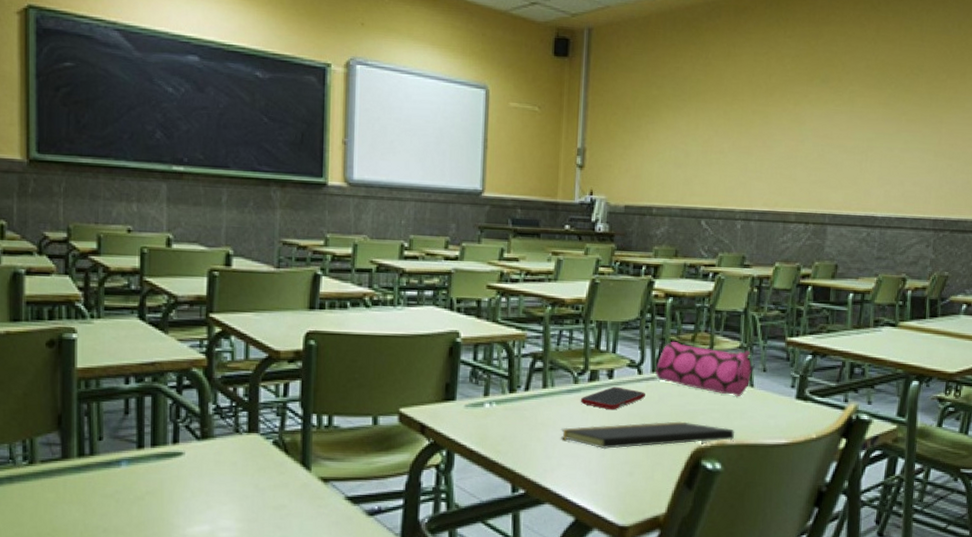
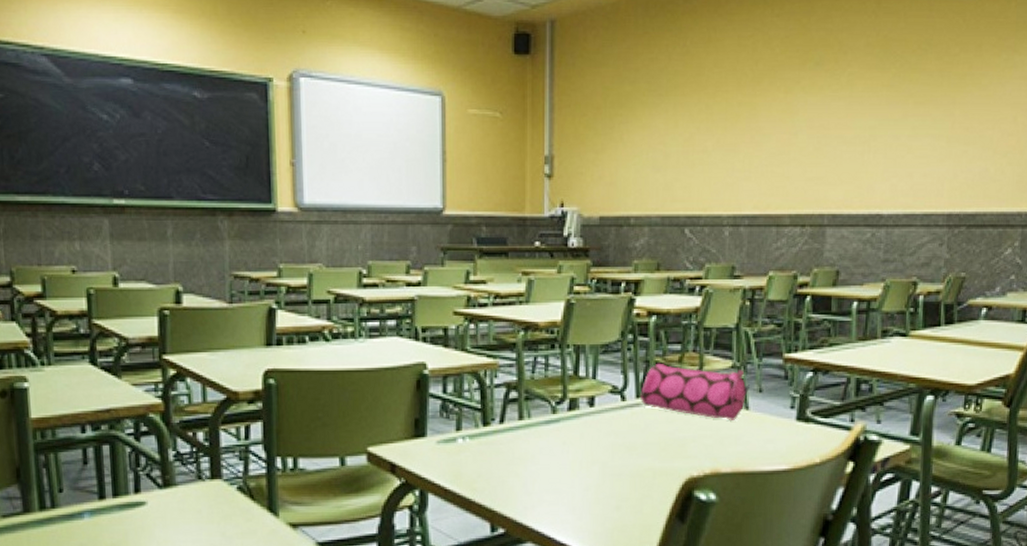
notepad: present [560,421,734,450] -> none [540,450,729,483]
cell phone: present [580,386,645,410] -> none [559,415,630,441]

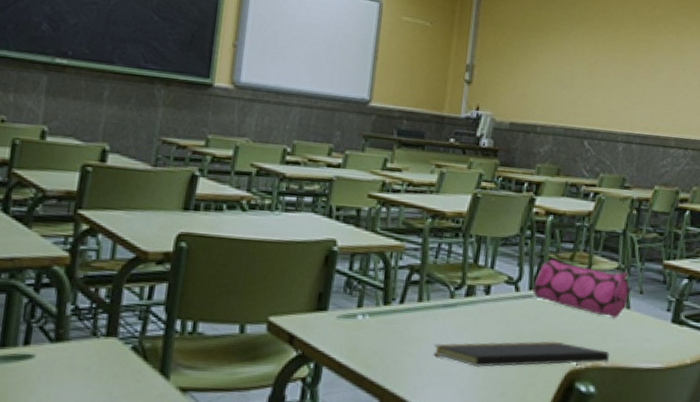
notepad: none [540,450,729,483] -> present [433,341,609,368]

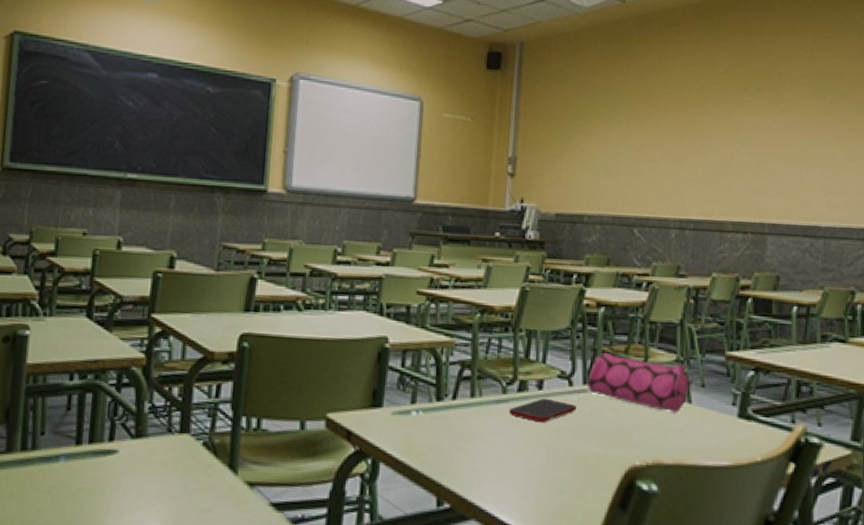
notepad: present [433,341,609,368] -> none [488,437,671,465]
cell phone: none [455,303,522,327] -> present [508,398,576,423]

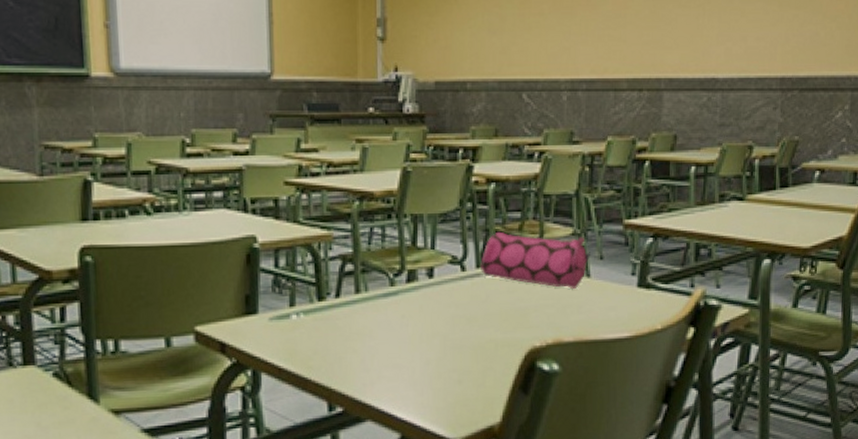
cell phone: present [508,398,576,423] -> none [398,286,471,313]

